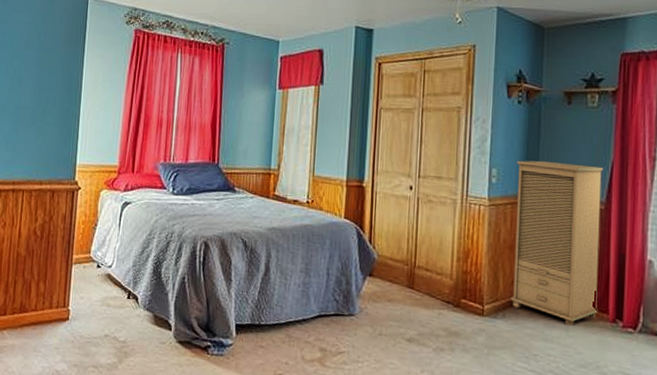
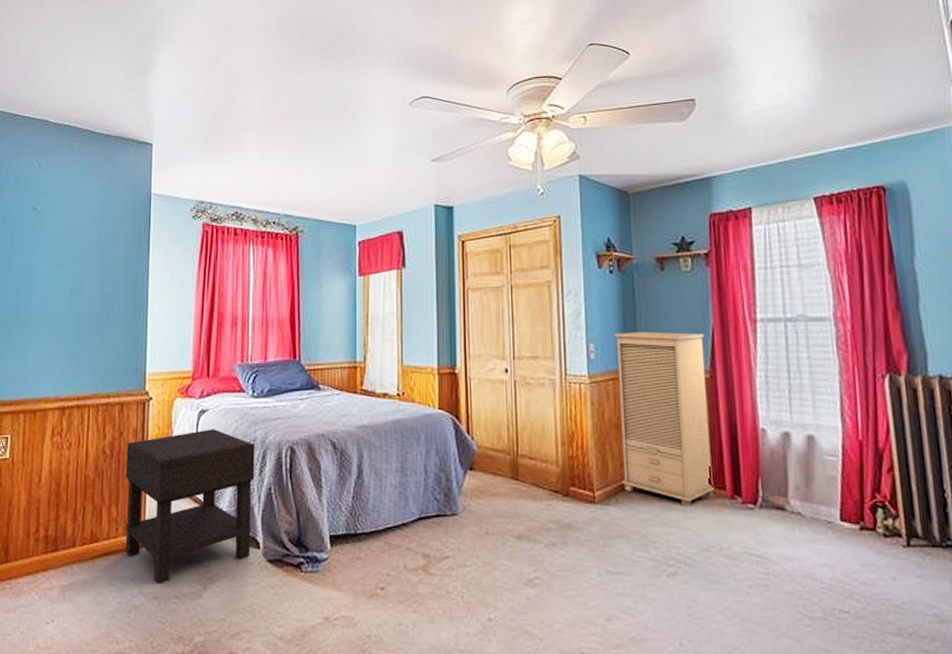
nightstand: none [50,220,173,355] -> present [125,429,255,585]

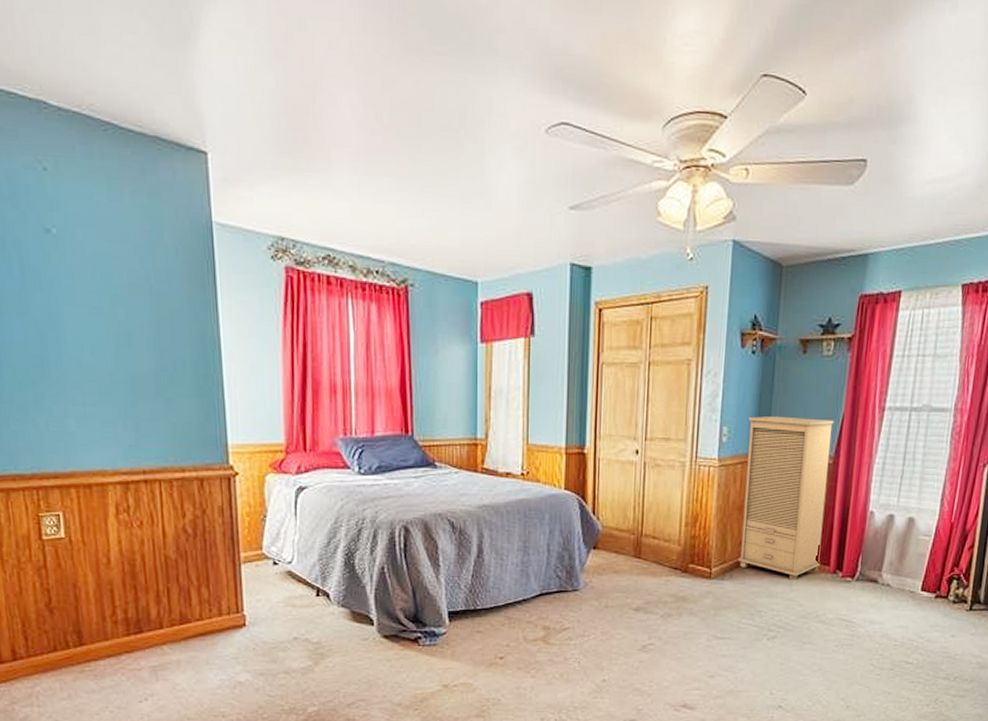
nightstand: present [125,429,255,585] -> none [212,507,365,662]

